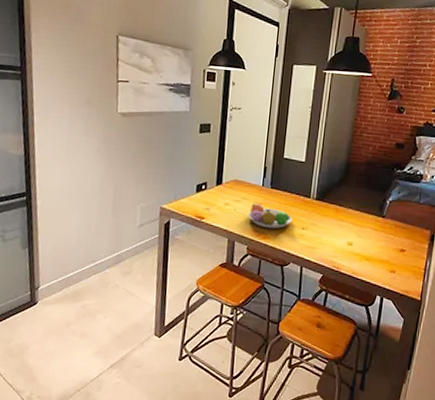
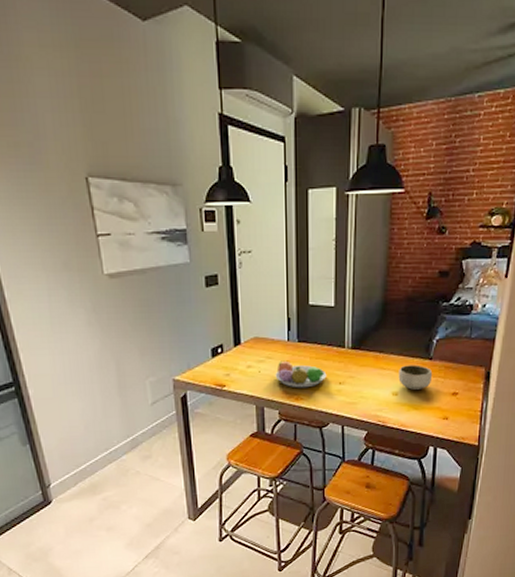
bowl: none [354,219,385,243] -> present [398,365,433,390]

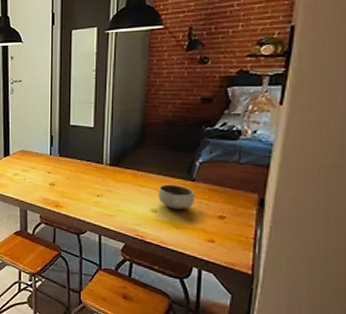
fruit bowl: present [275,360,327,388] -> none [38,171,85,197]

